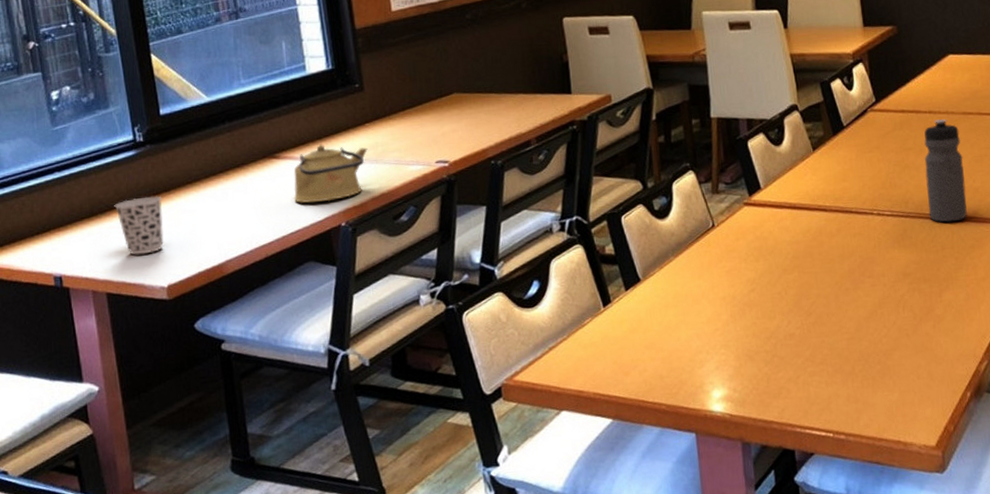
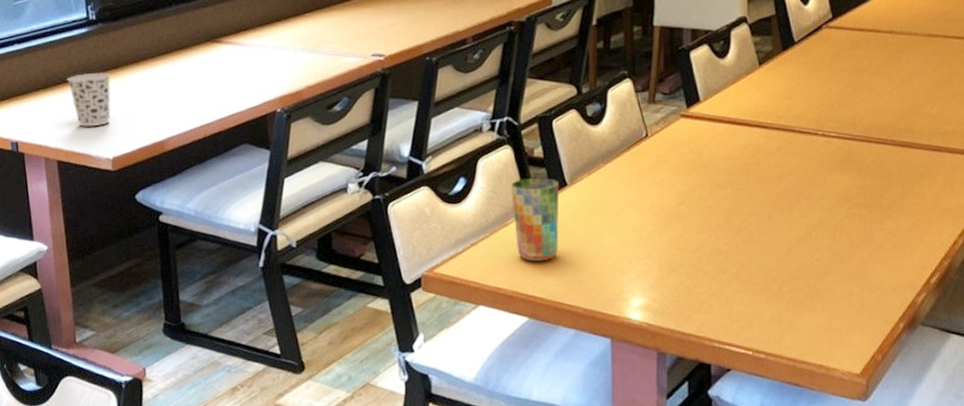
kettle: present [293,144,368,203] -> none [232,31,306,88]
cup: none [585,274,637,361] -> present [511,177,559,261]
water bottle: present [924,119,967,222] -> none [878,40,923,148]

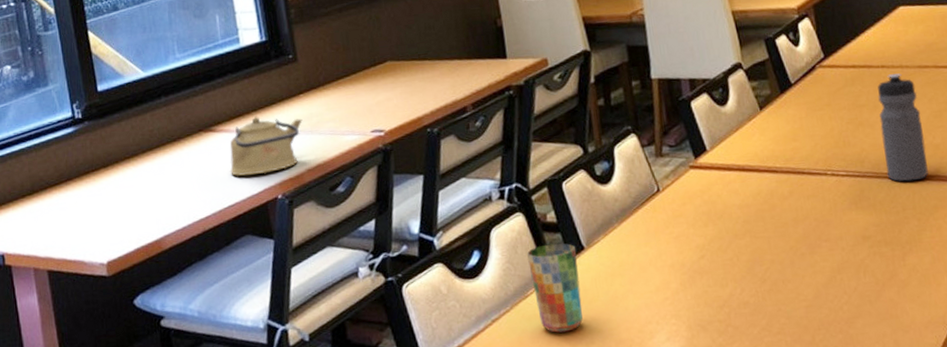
cup: present [67,72,111,127] -> none [54,172,103,232]
kettle: none [232,31,306,88] -> present [229,116,303,176]
water bottle: none [878,40,923,148] -> present [877,73,929,182]

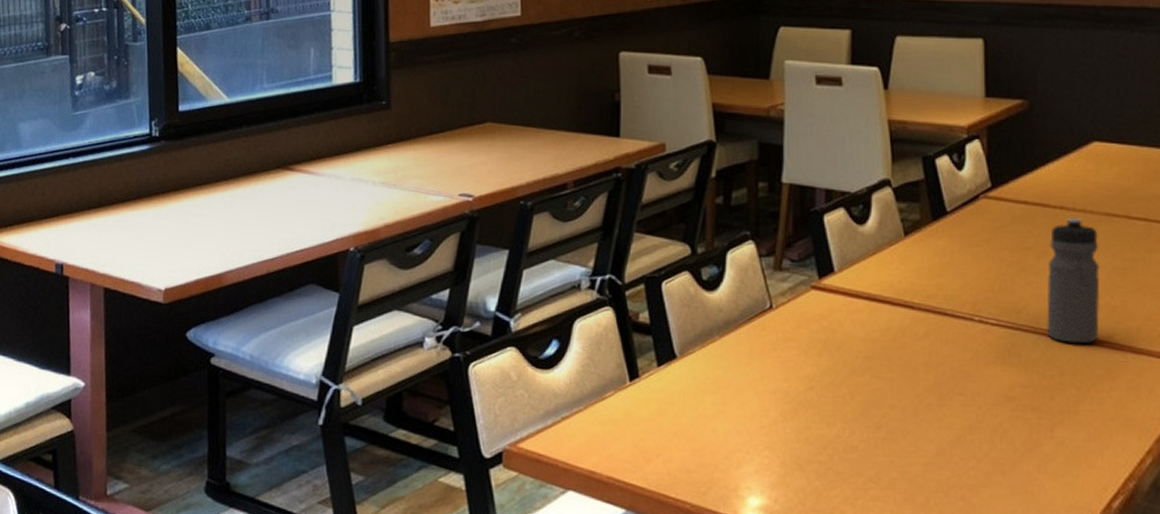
kettle: present [229,116,303,176] -> none [303,161,387,223]
cup: present [527,243,583,333] -> none [611,346,667,444]

